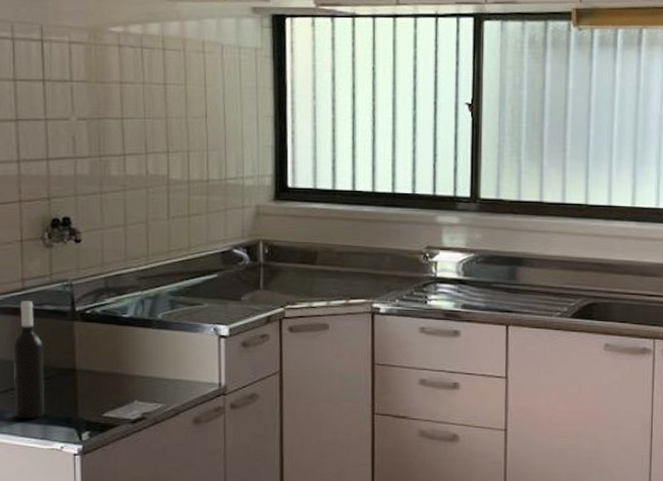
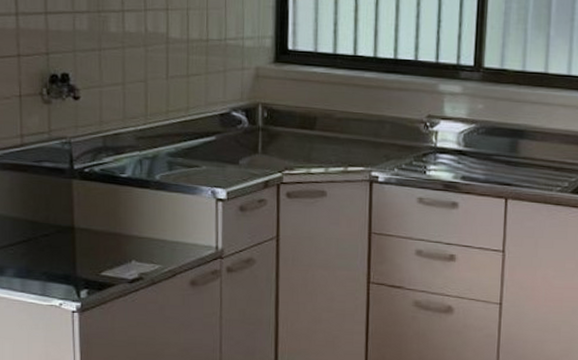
wine bottle: present [13,301,46,419] -> none [12,157,44,276]

